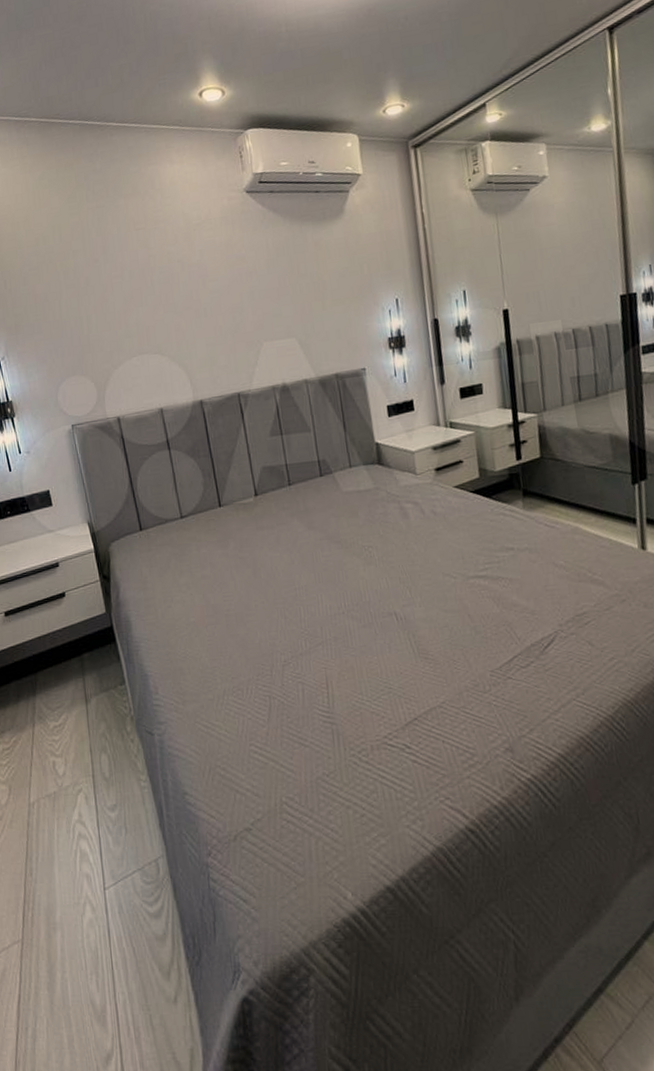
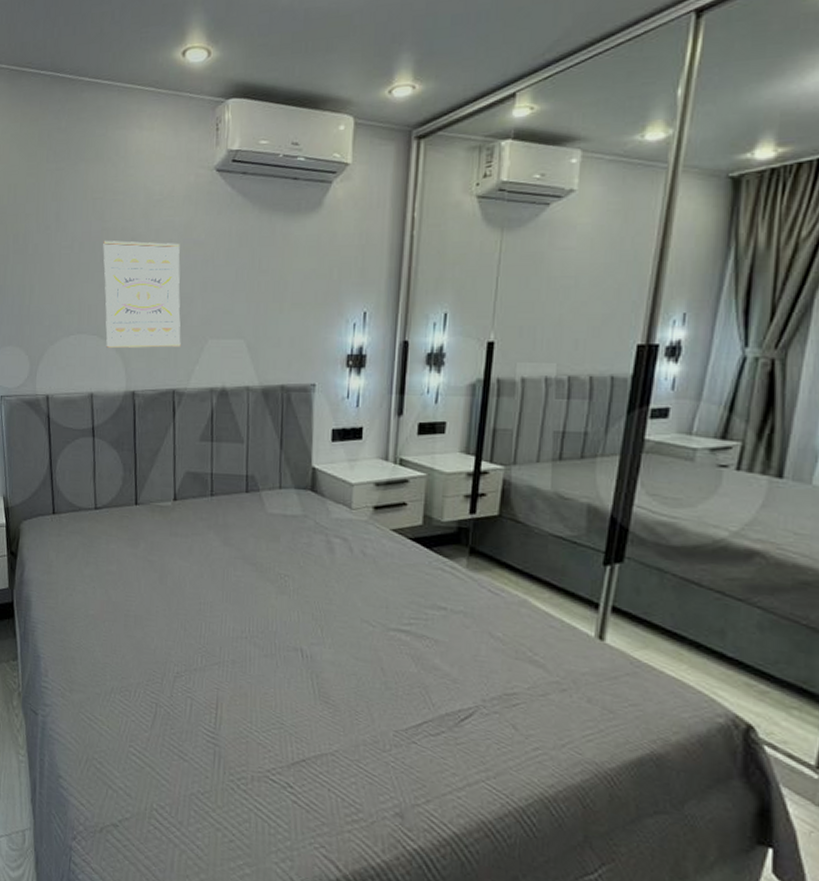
wall art: none [151,260,239,364] -> present [103,240,181,348]

